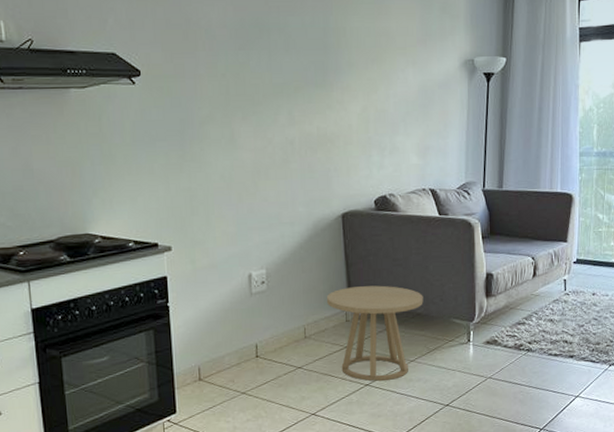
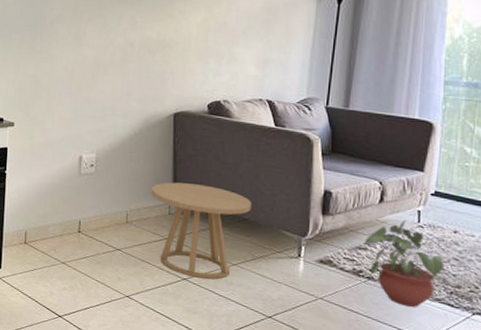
potted plant: none [523,290,587,370] -> present [365,220,445,307]

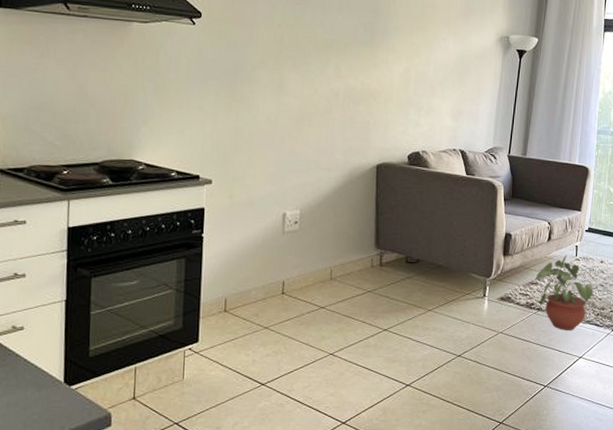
side table: present [150,182,252,280] -> none [354,234,446,327]

